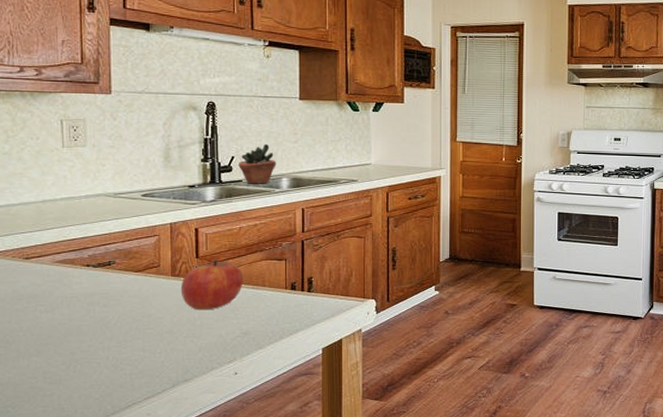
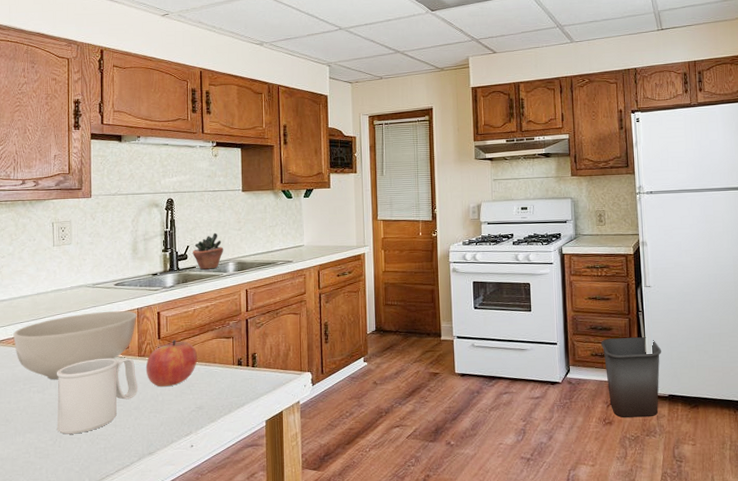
bowl: none [12,224,170,299] -> present [13,310,137,380]
mug: none [68,276,172,359] -> present [56,358,138,435]

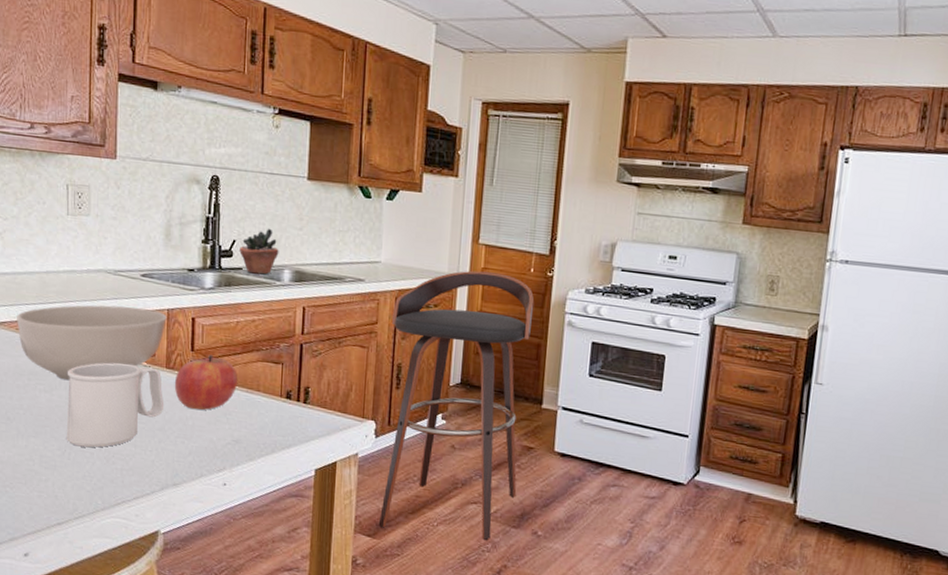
bar stool: none [316,240,430,461] -> present [378,270,535,540]
waste bin: present [601,336,662,418] -> none [743,440,822,544]

